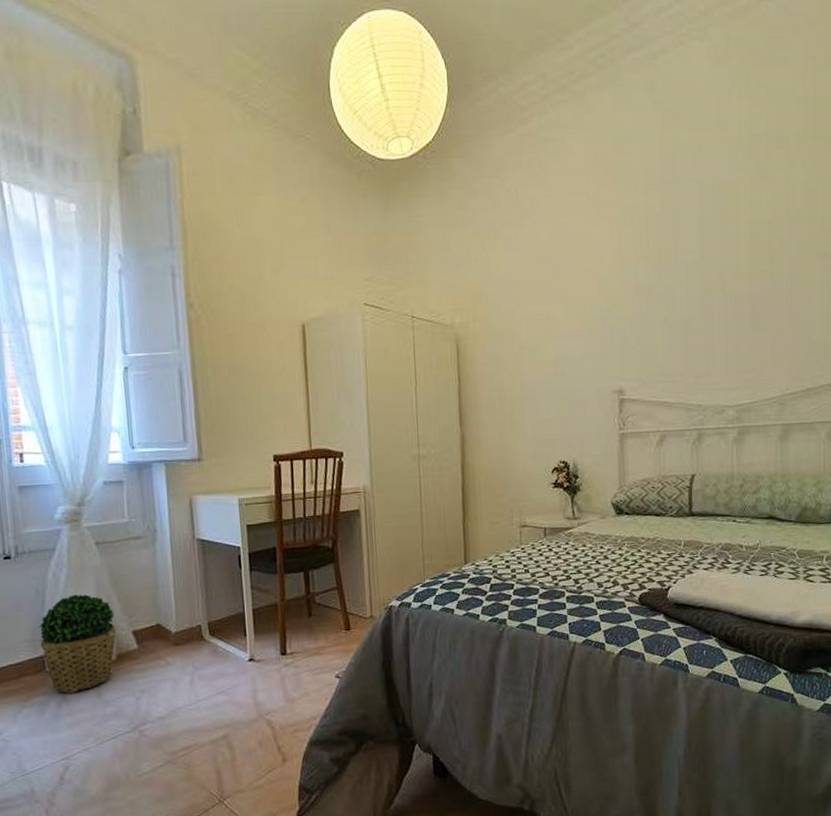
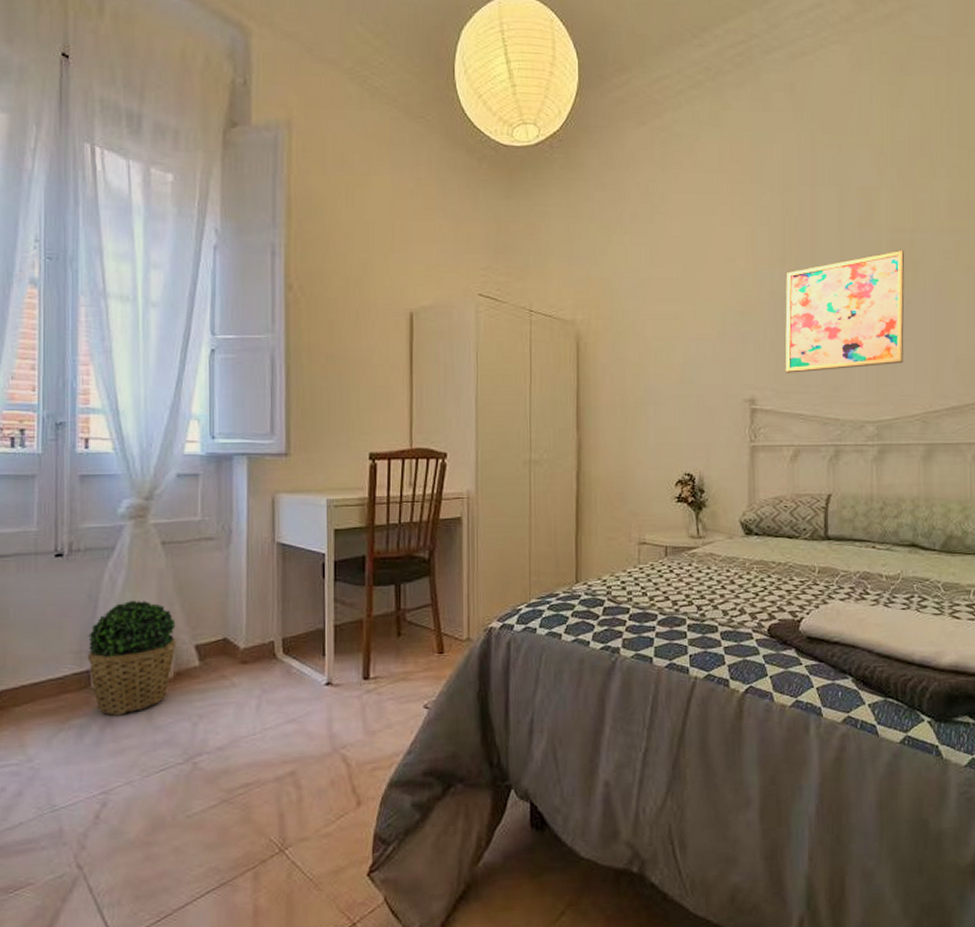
wall art: none [649,241,763,364] -> present [785,249,905,373]

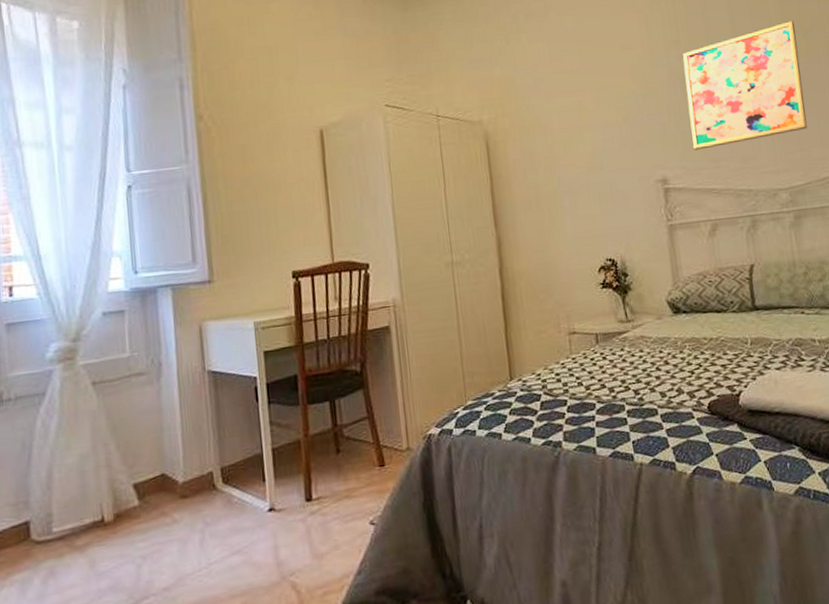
potted plant: present [87,600,176,716] -> none [23,444,114,567]

